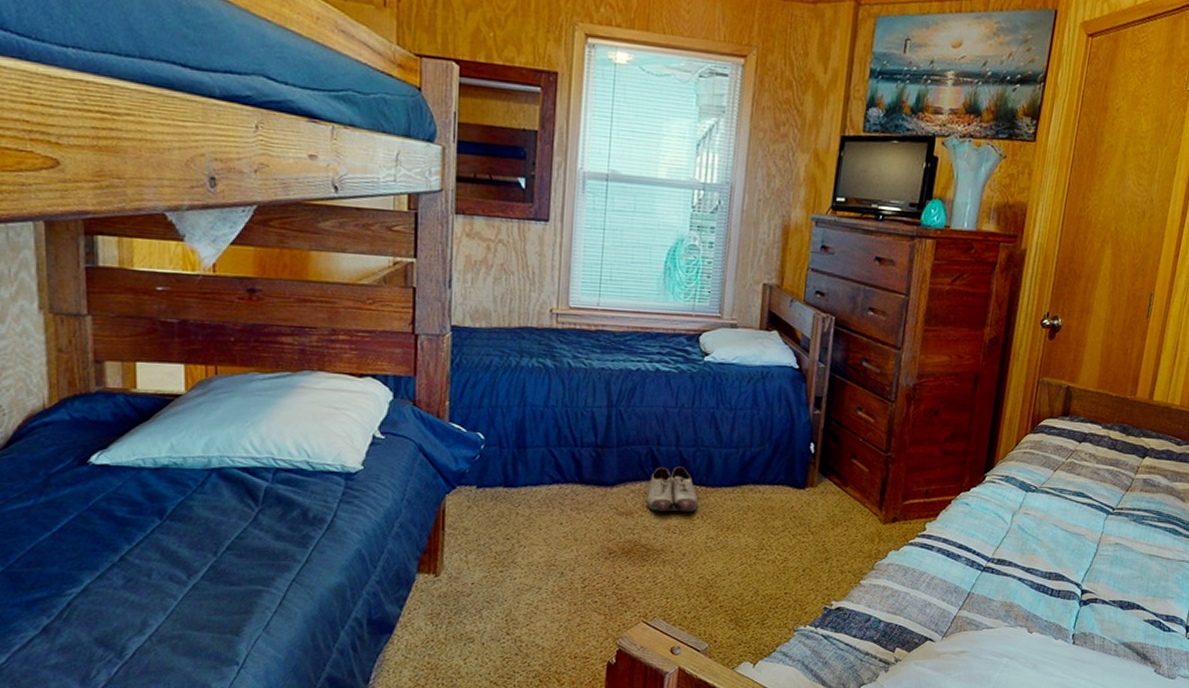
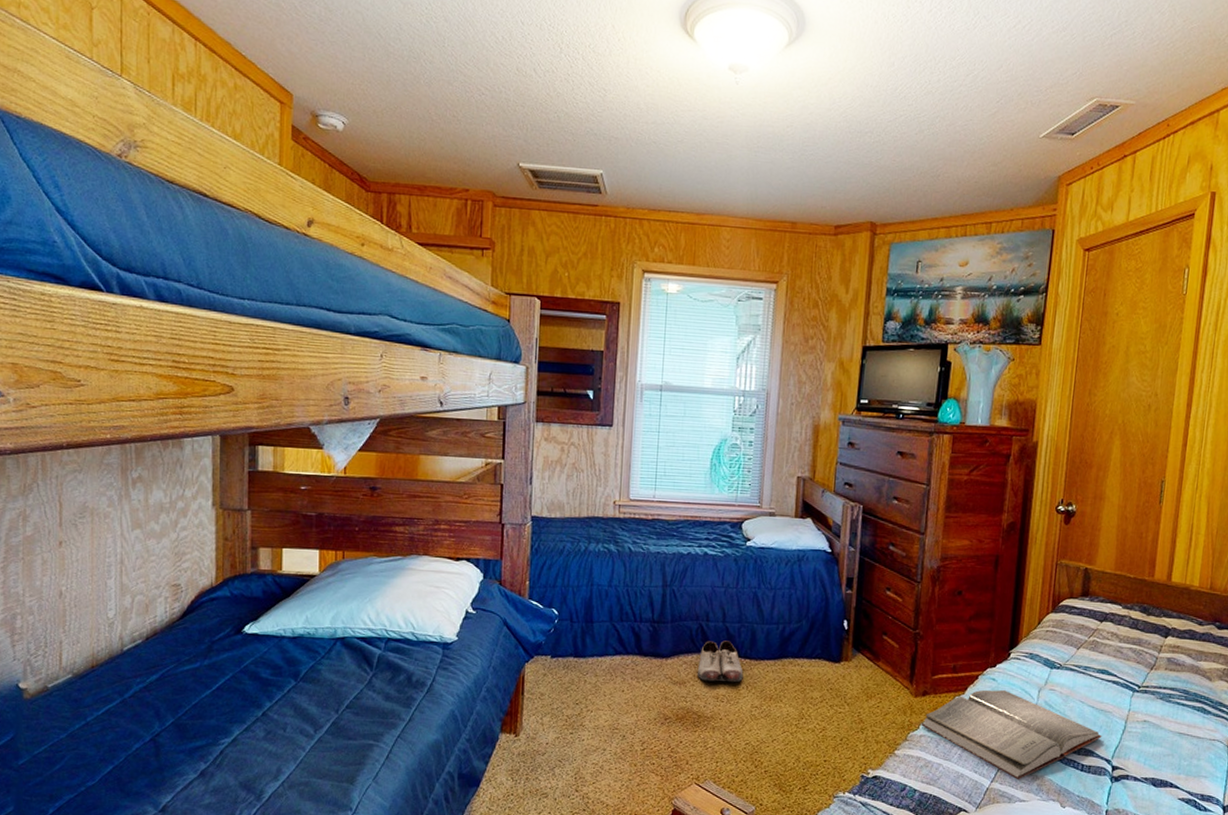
hardback book: none [889,514,1073,607] -> present [921,689,1102,780]

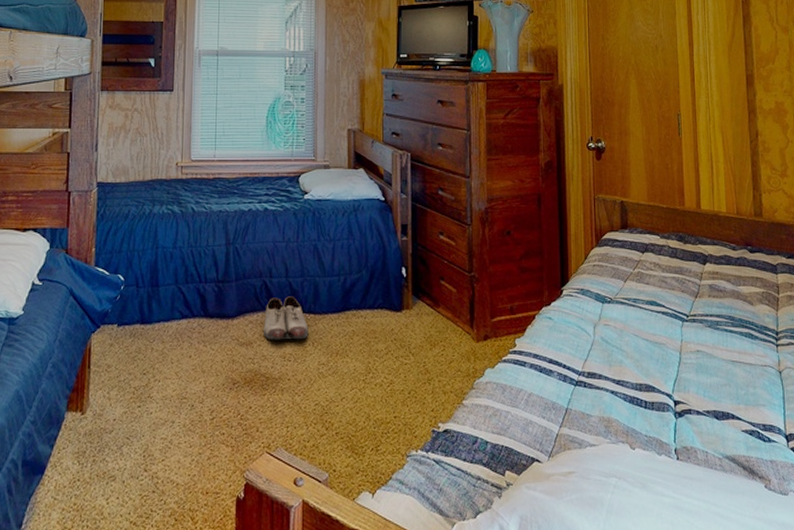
hardback book: present [921,689,1102,780] -> none [485,328,660,423]

